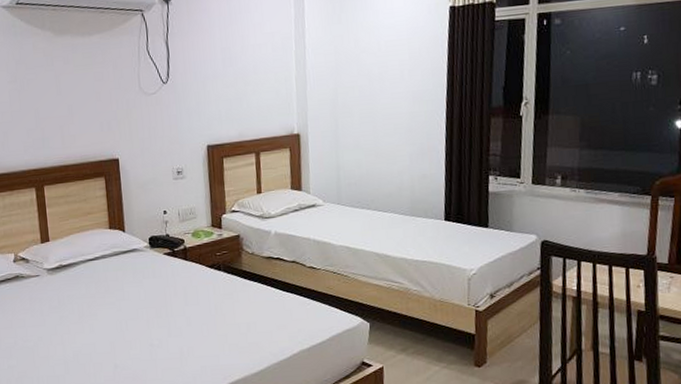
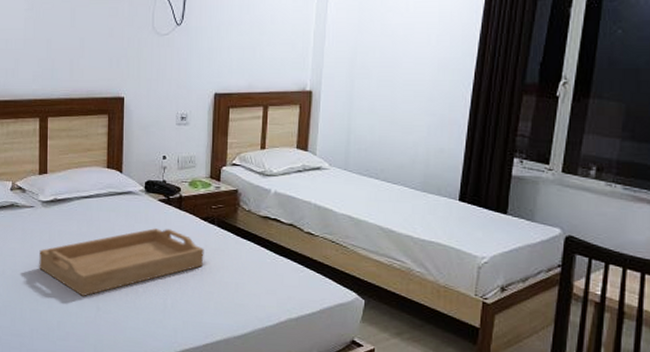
serving tray: none [50,280,215,356] -> present [39,228,204,296]

